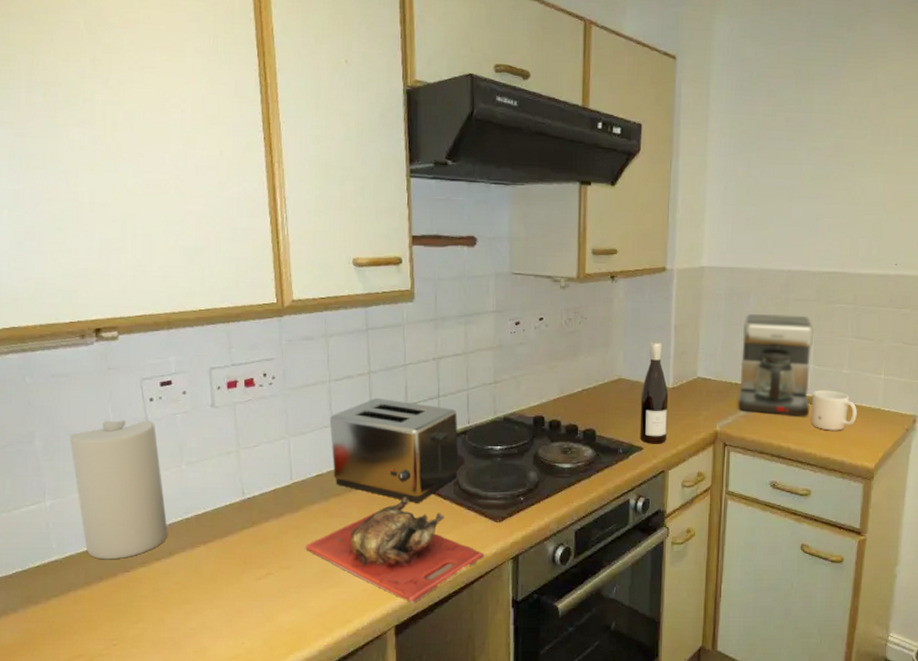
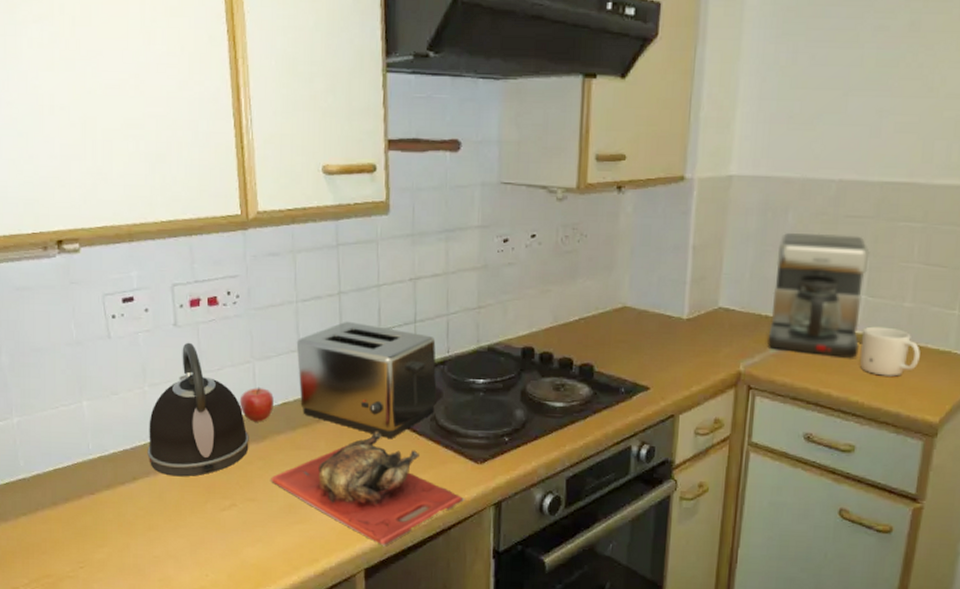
paper towel holder: present [69,419,168,560] -> none [34,336,132,481]
kettle: none [184,421,284,550] -> present [147,342,249,477]
fruit: none [275,461,308,494] -> present [239,386,274,422]
bottle: present [639,342,669,444] -> none [645,264,683,384]

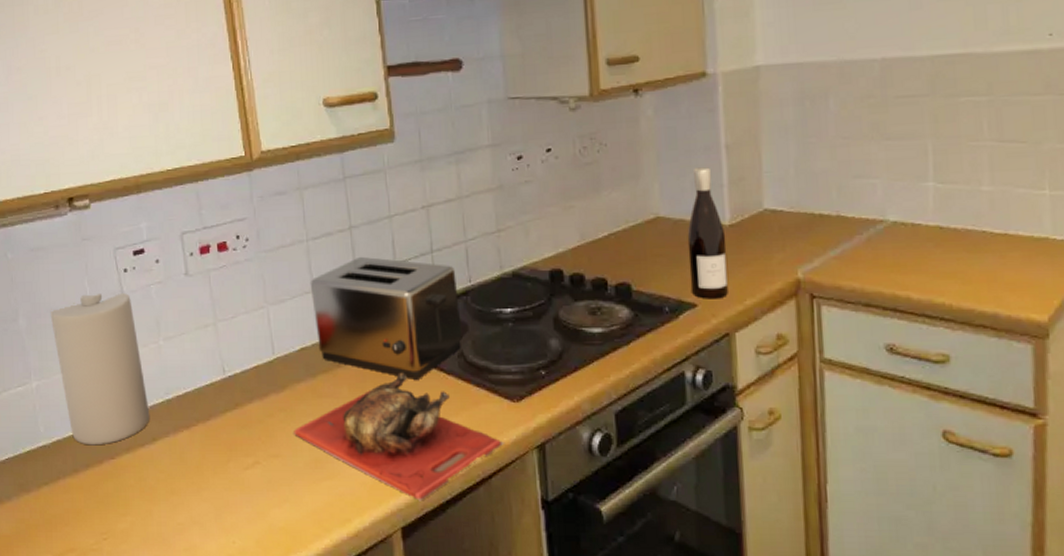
paper towel holder: none [34,336,132,481] -> present [50,293,150,446]
kettle: present [147,342,249,477] -> none [165,291,269,435]
fruit: present [239,386,274,422] -> none [255,333,291,371]
bottle: none [645,264,683,384] -> present [687,167,729,299]
coffee maker: present [768,233,870,357] -> none [822,117,936,253]
mug: present [859,326,920,377] -> none [936,215,1012,272]

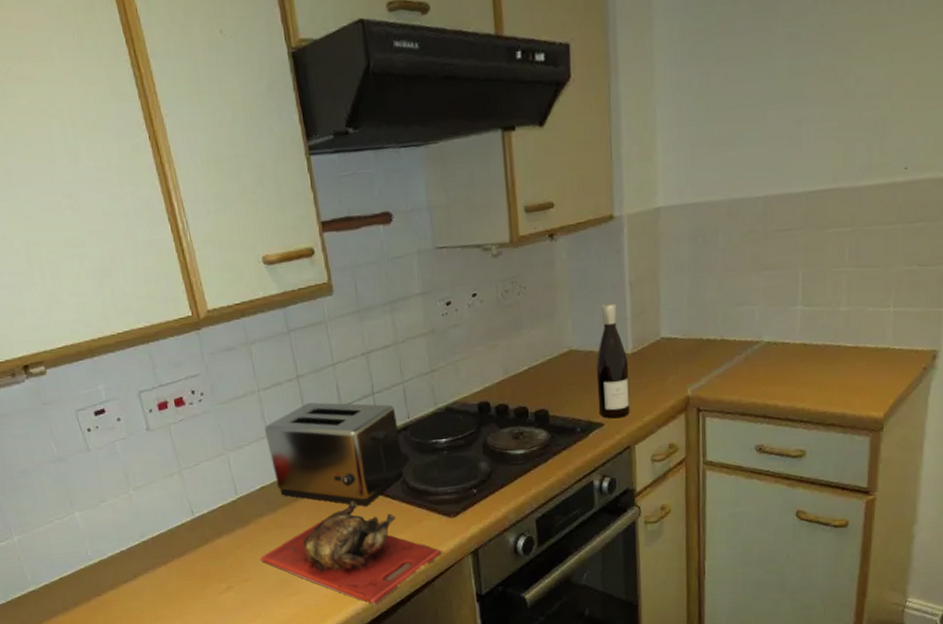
paper towel holder: present [50,293,150,446] -> none [21,451,129,587]

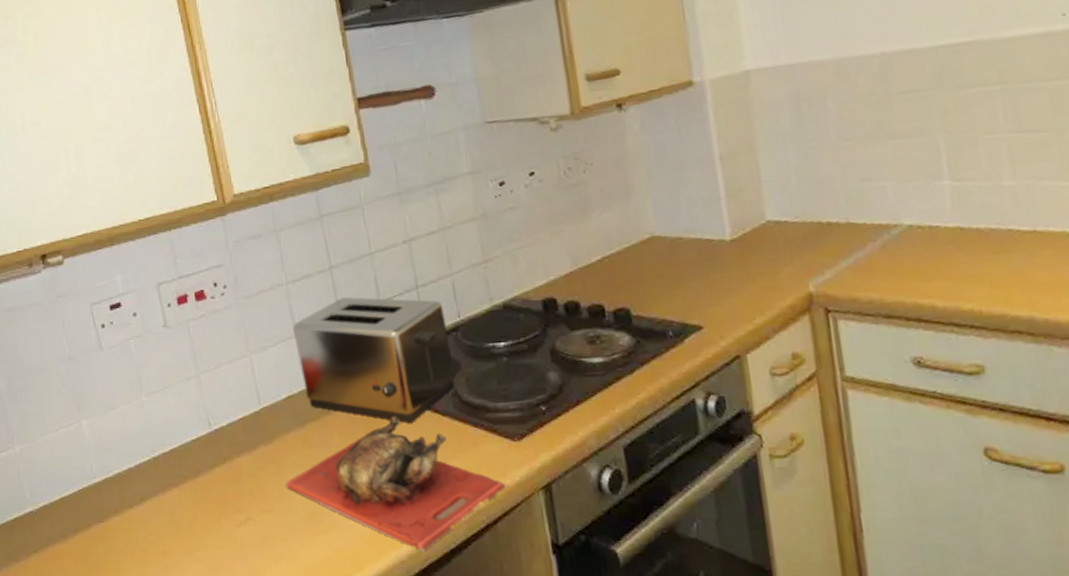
bottle: present [596,303,631,419] -> none [686,180,735,320]

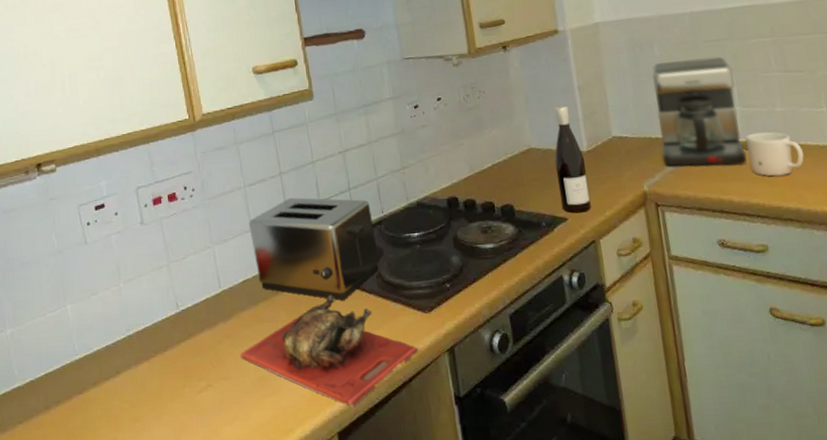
bottle: none [686,180,735,320] -> present [554,105,591,213]
coffee maker: none [824,112,959,260] -> present [652,56,747,166]
mug: none [955,213,1043,275] -> present [744,131,804,177]

